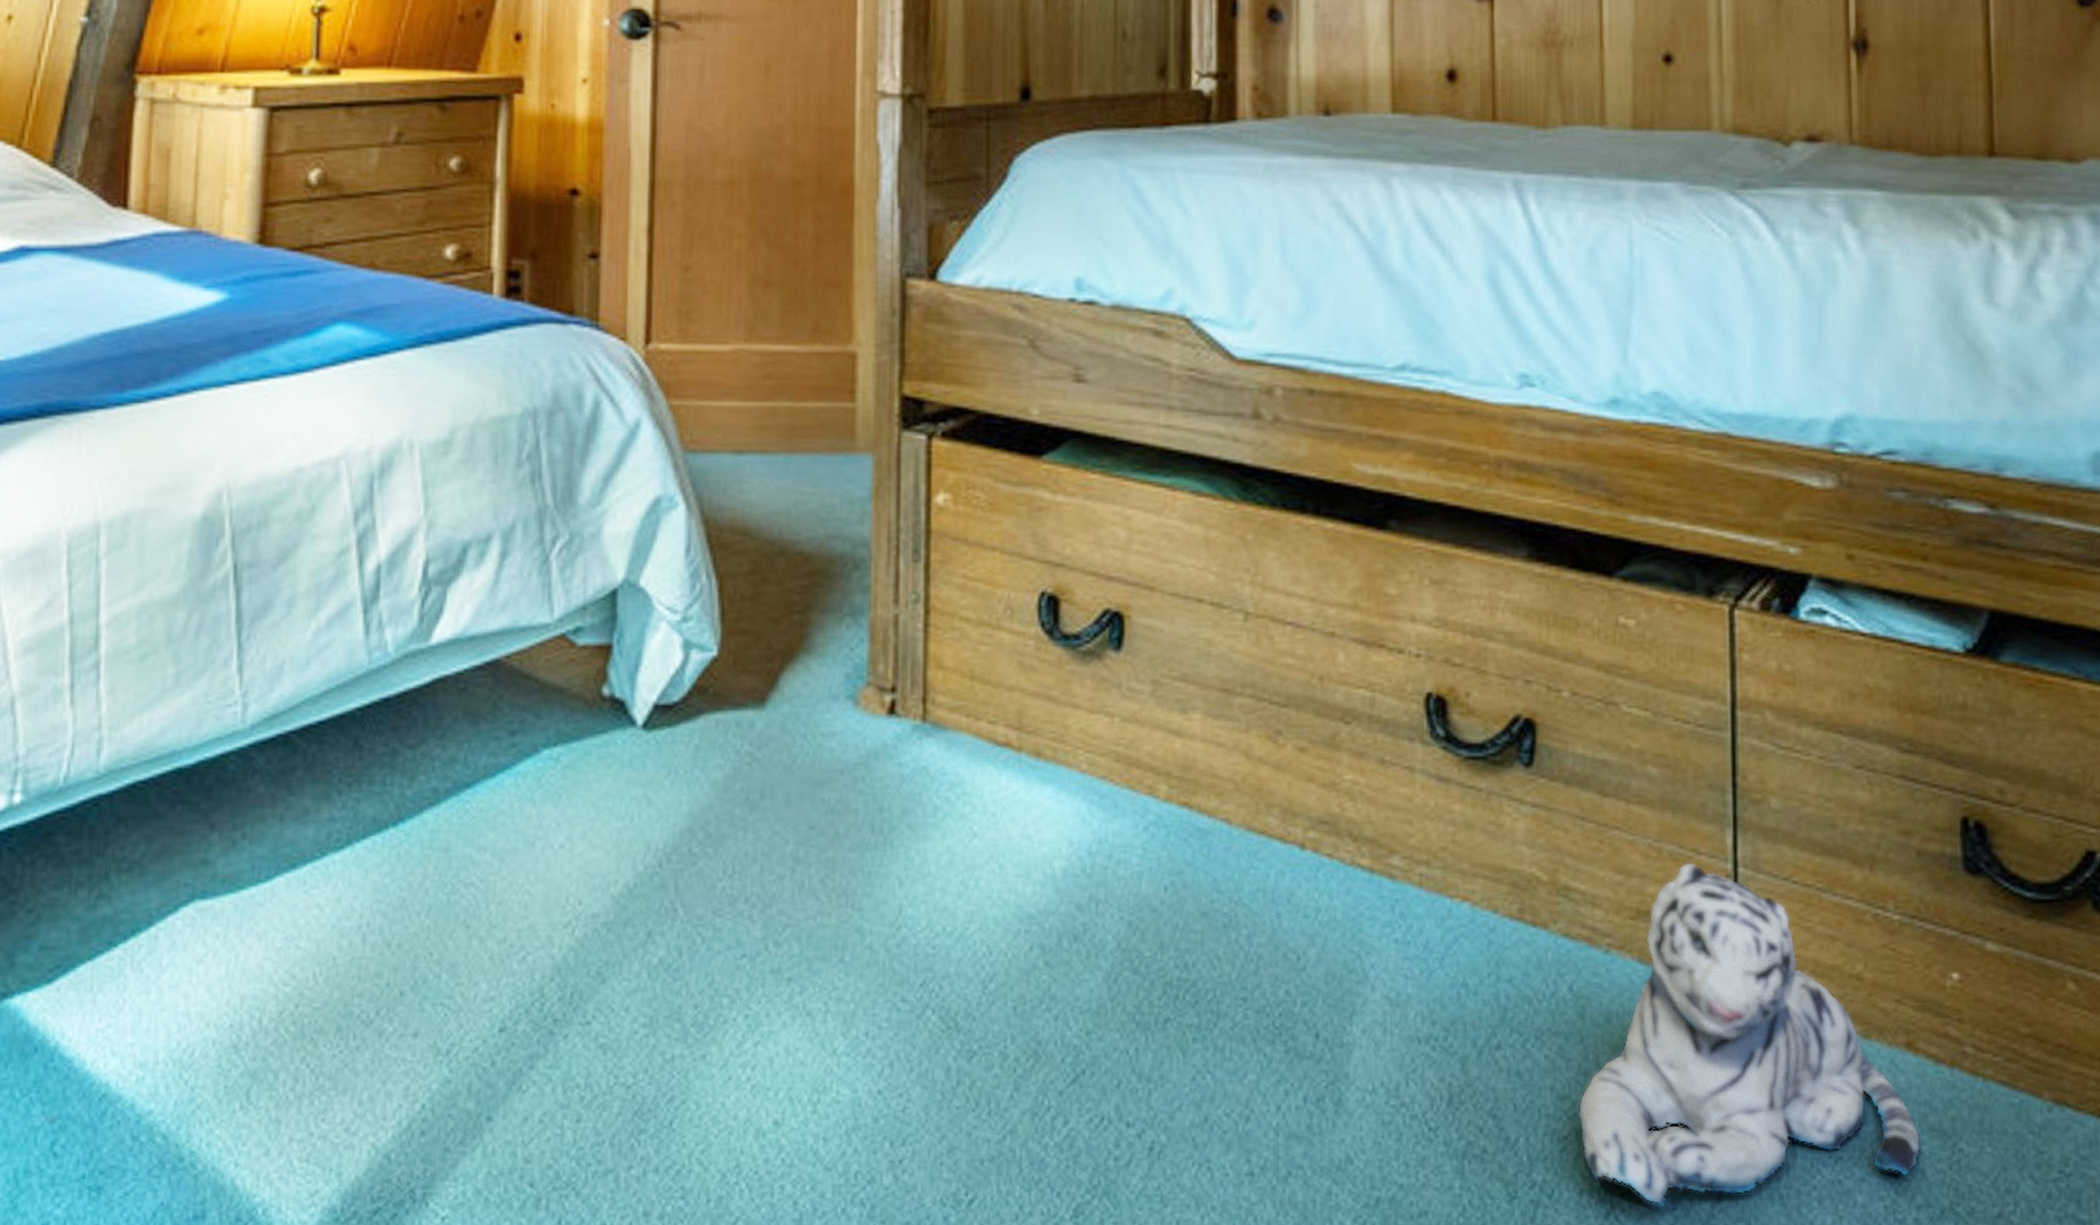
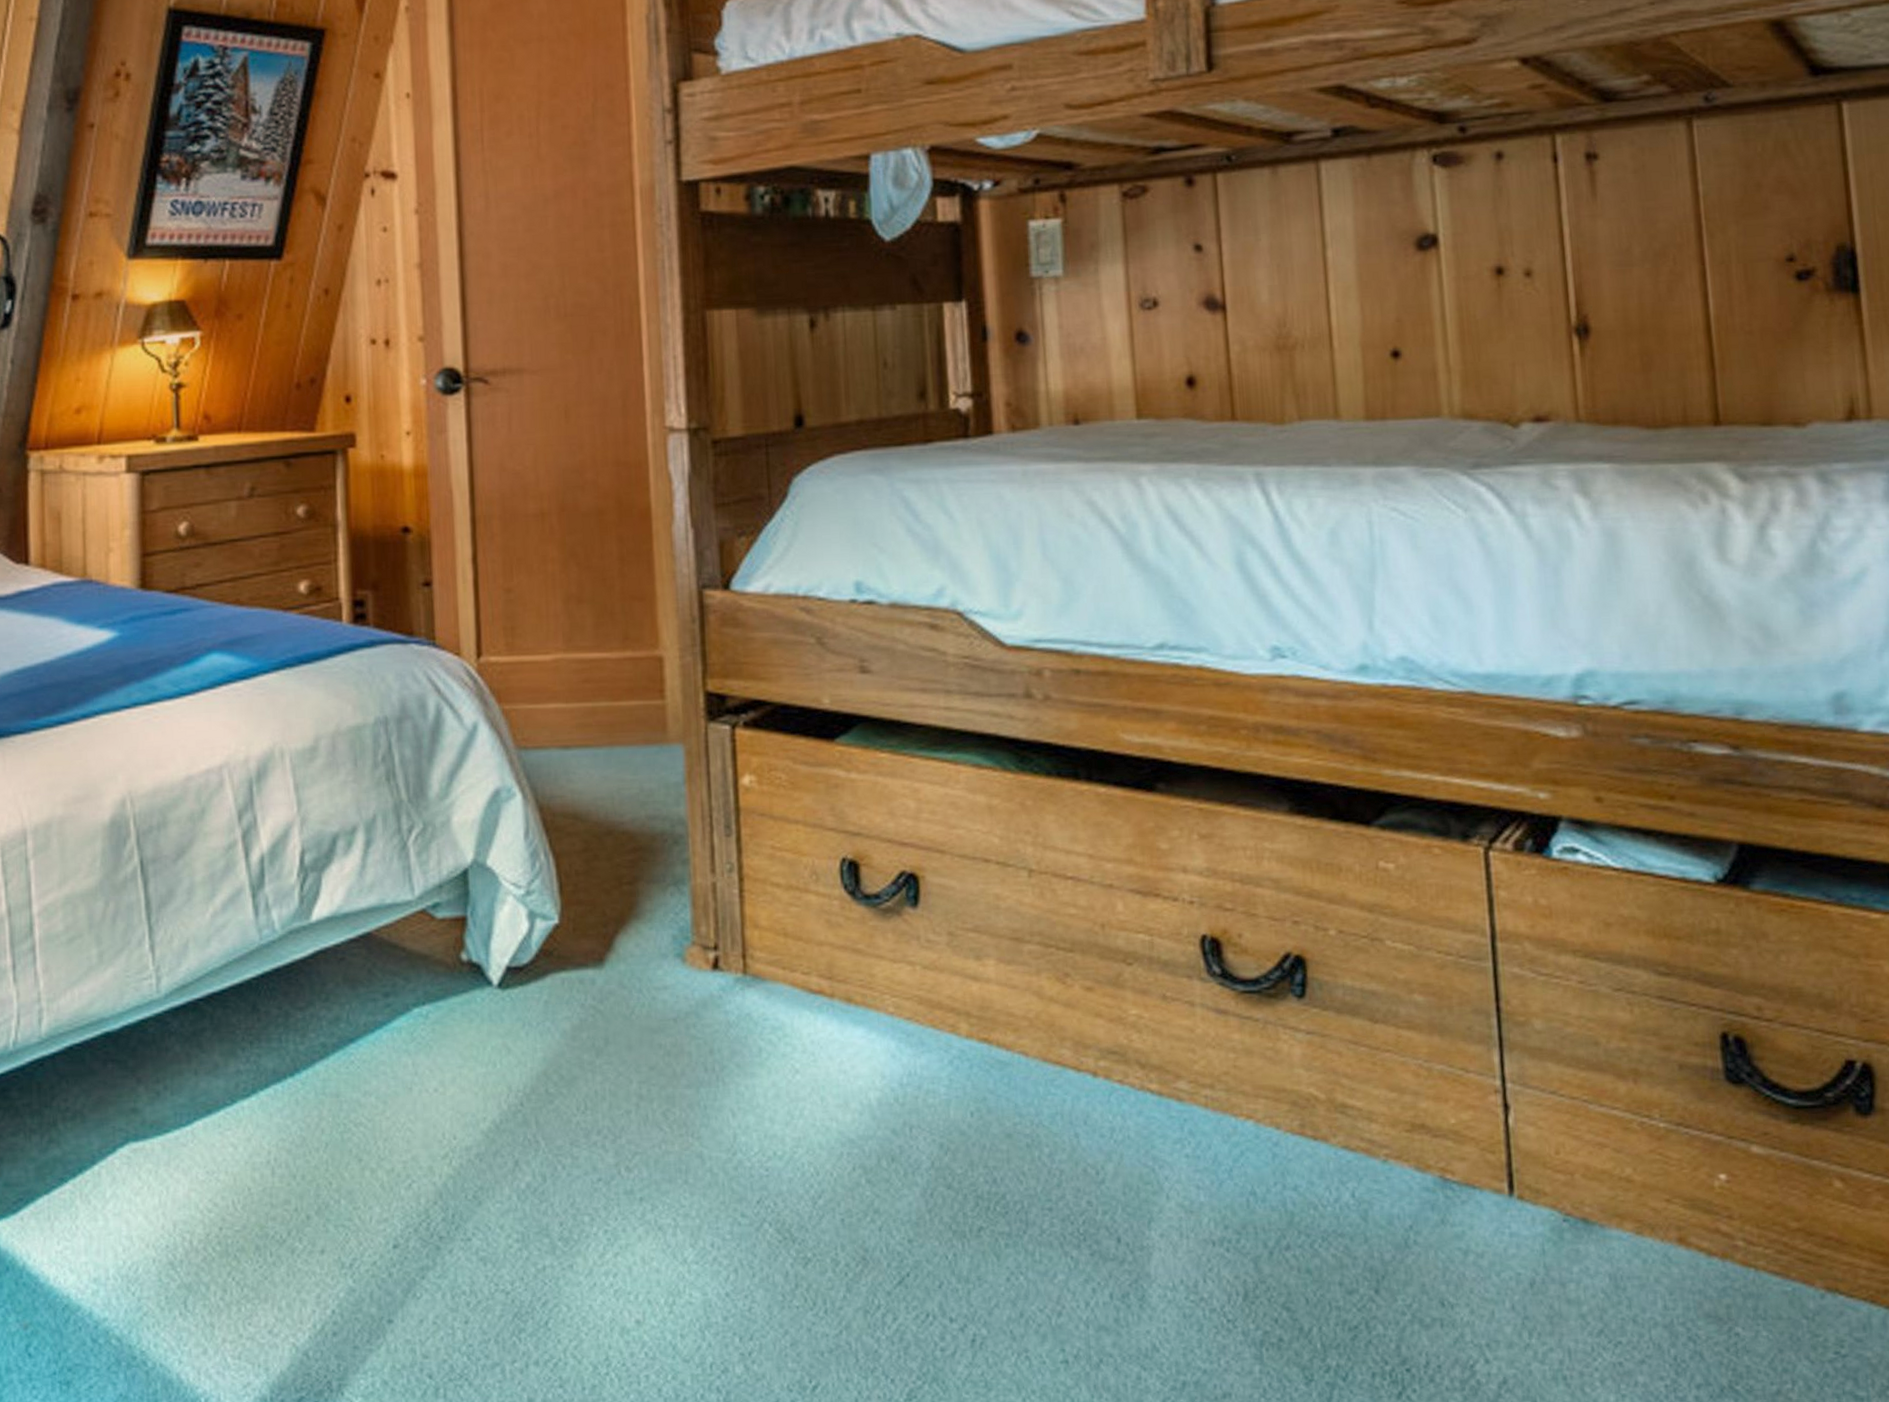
plush toy: present [1578,862,1921,1208] -> none [1366,1080,1698,1388]

